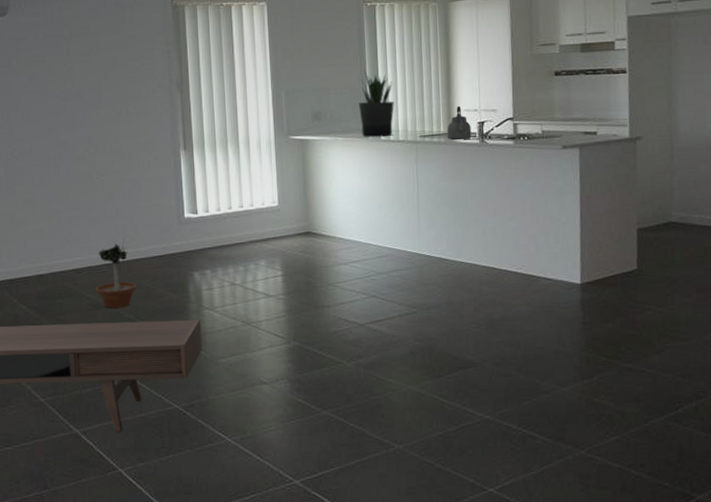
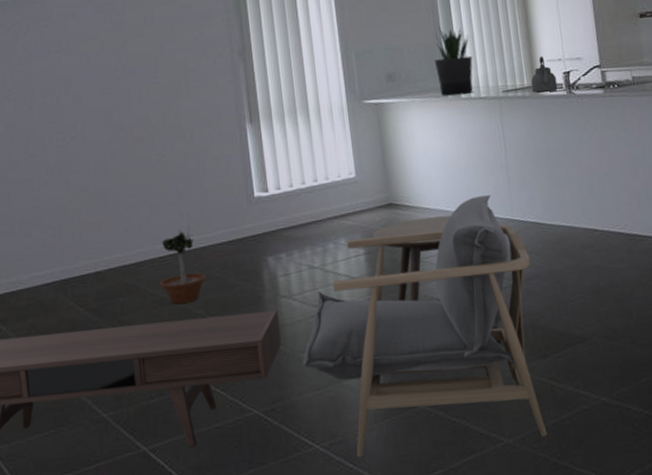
armchair: none [220,230,434,452] -> present [303,195,548,458]
side table: none [290,246,400,363] -> present [372,215,502,344]

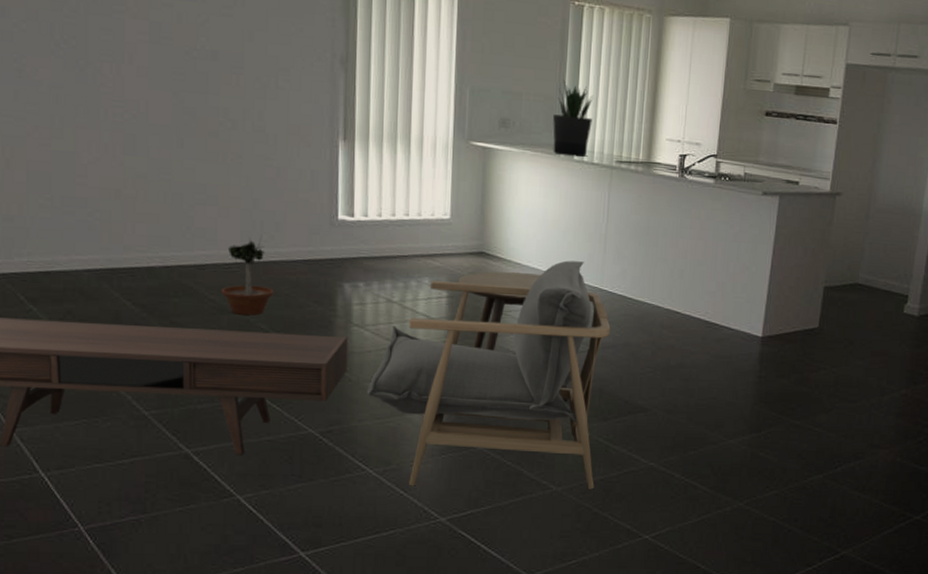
kettle: present [531,56,558,93] -> none [645,133,672,171]

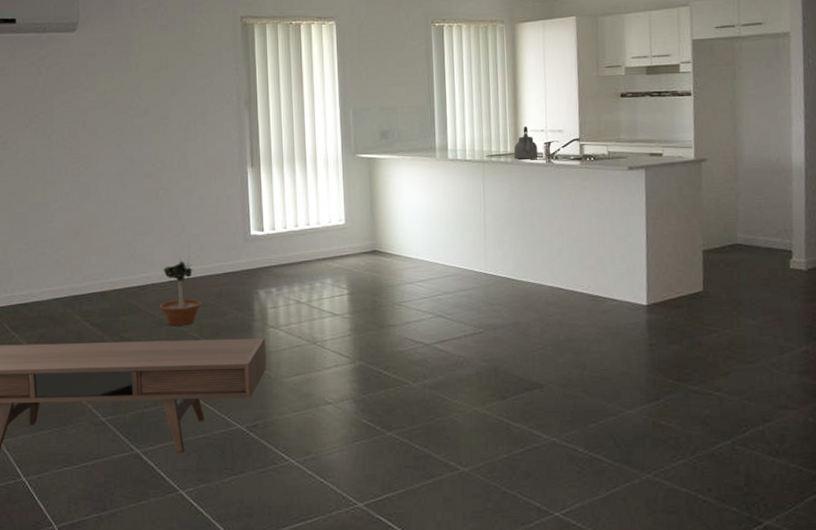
armchair: present [367,260,611,490] -> none [285,250,500,474]
side table: present [457,271,568,402] -> none [356,265,466,383]
planter: present [553,79,594,158] -> none [426,90,462,157]
kettle: none [645,133,672,171] -> present [513,125,538,160]

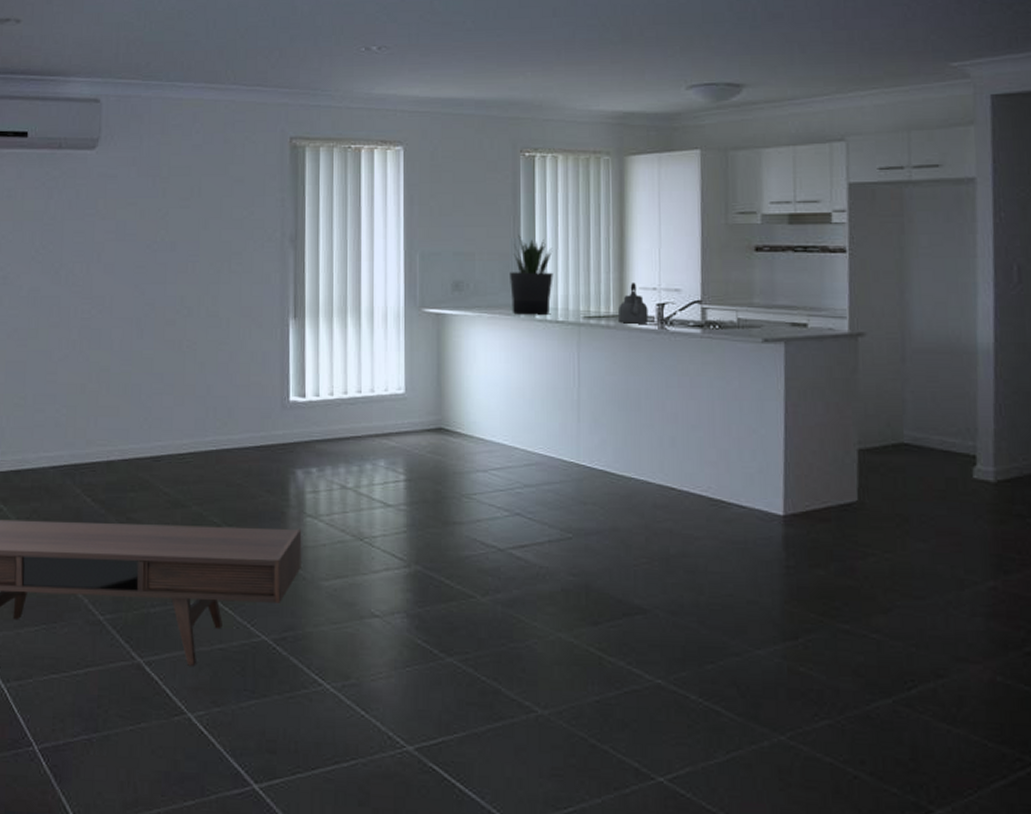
potted tree: present [159,256,201,326] -> none [175,423,226,509]
planter: none [426,90,462,157] -> present [510,234,553,316]

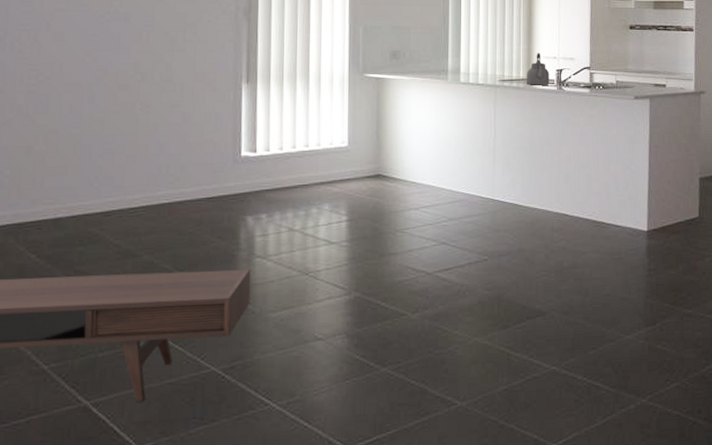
planter: present [510,234,553,316] -> none [440,12,475,80]

